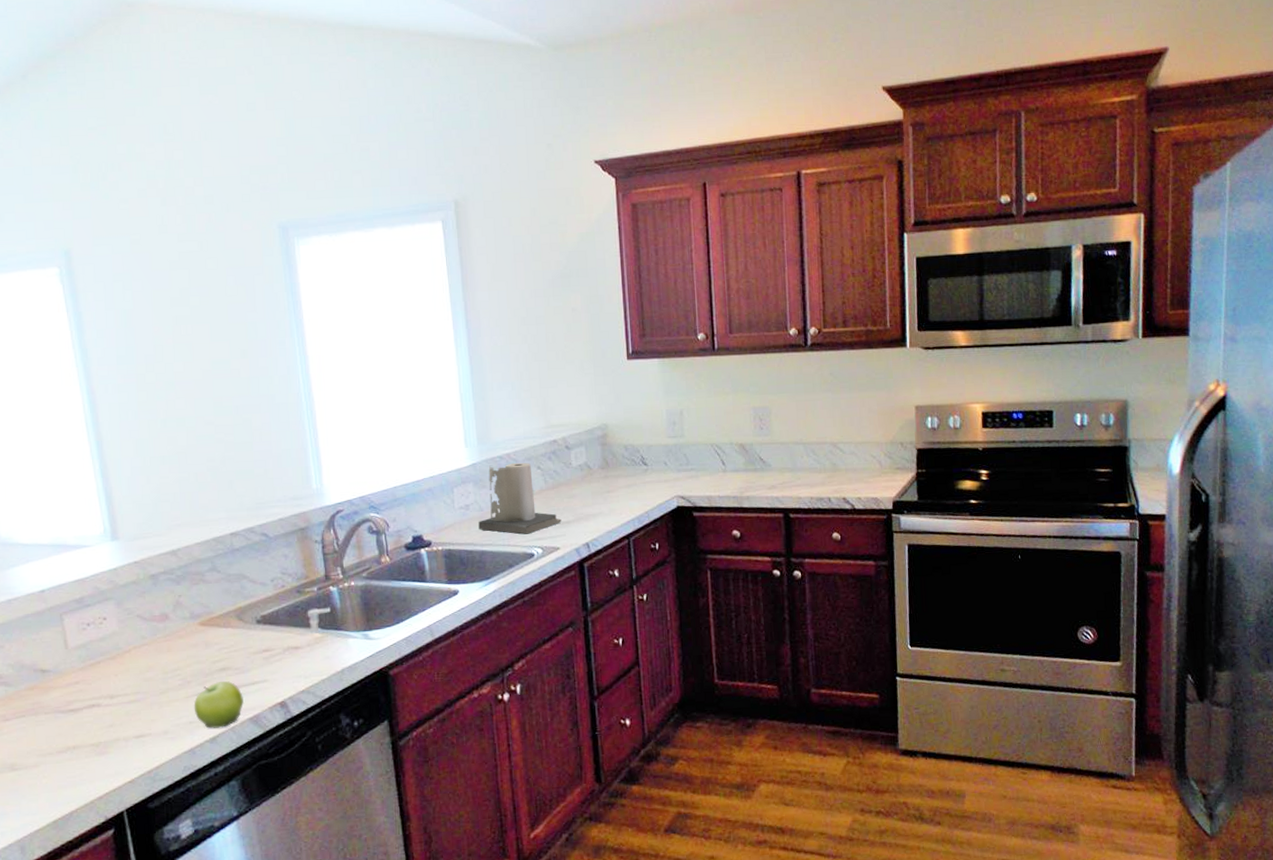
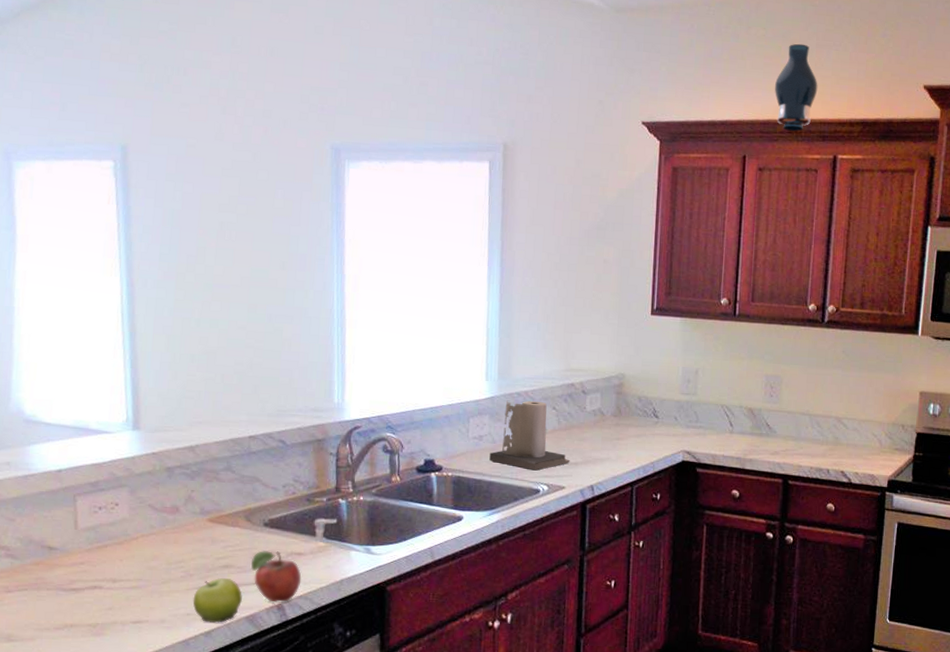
fruit: none [248,648,302,700] -> present [251,551,302,602]
vase: none [727,59,773,152] -> present [774,43,818,132]

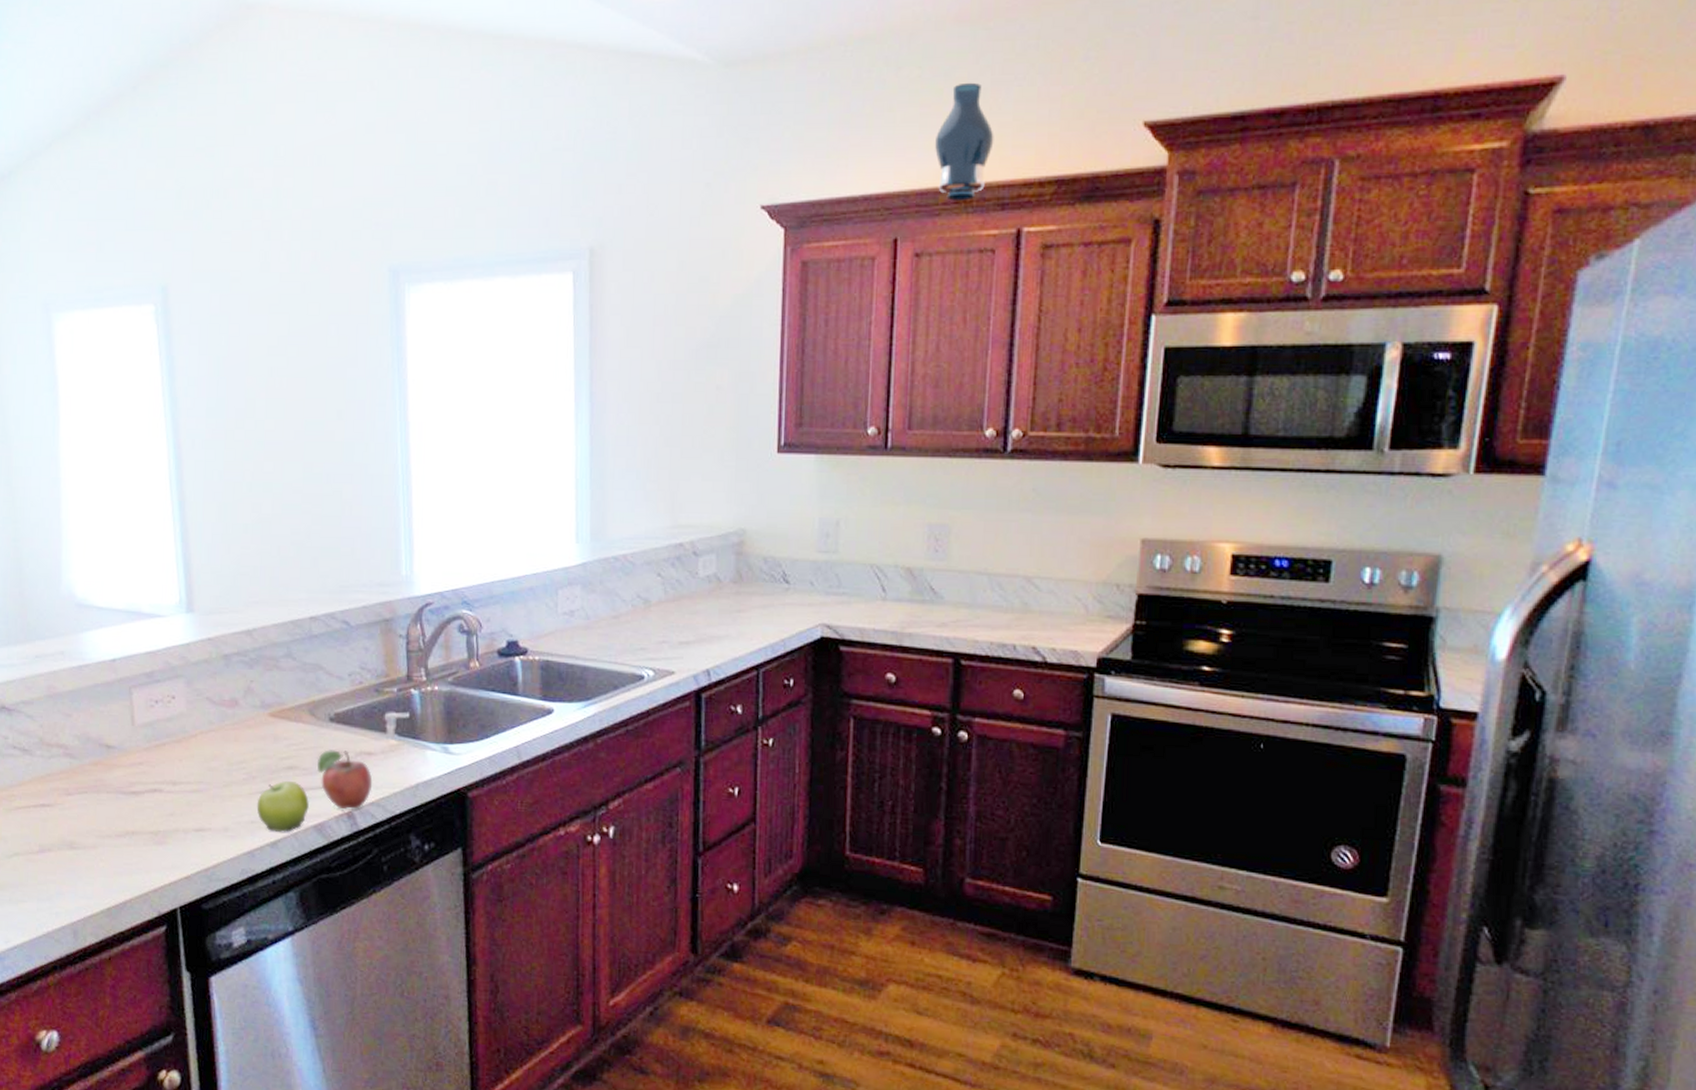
paper towel roll: present [489,400,570,471] -> none [583,566,680,652]

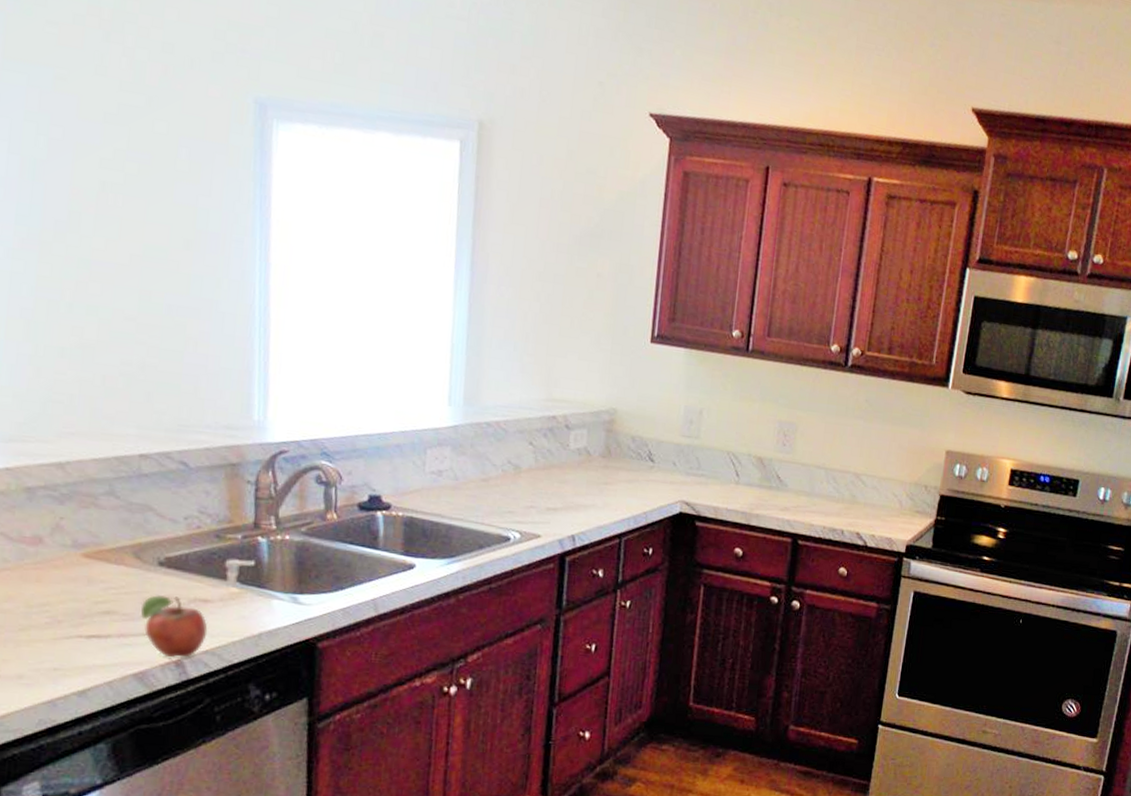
fruit: present [256,780,310,832] -> none [61,626,130,680]
vase: present [934,82,994,201] -> none [806,42,856,146]

